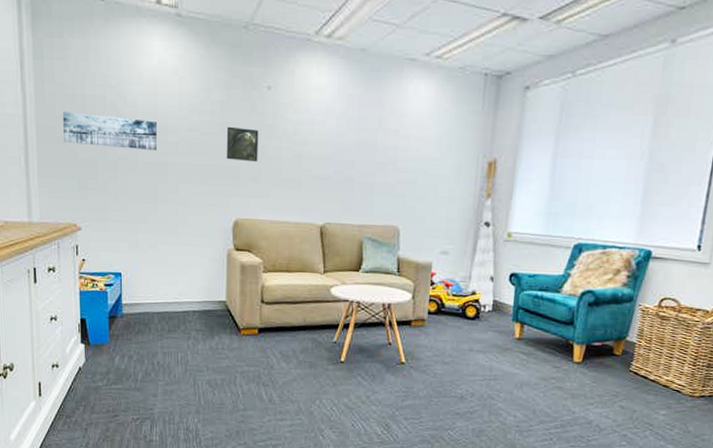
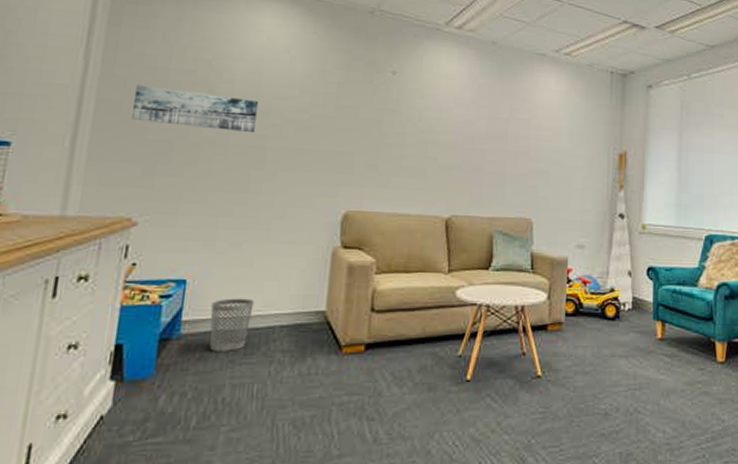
wastebasket: none [141,288,172,328] -> present [209,298,254,351]
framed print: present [226,126,259,163] -> none [339,109,380,149]

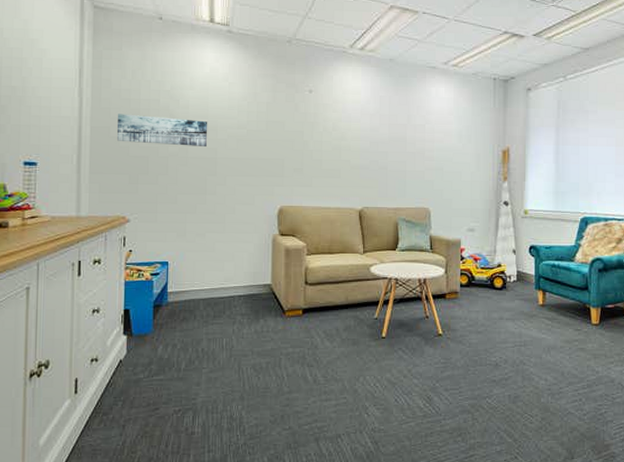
wastebasket: present [209,298,254,351] -> none [187,275,218,315]

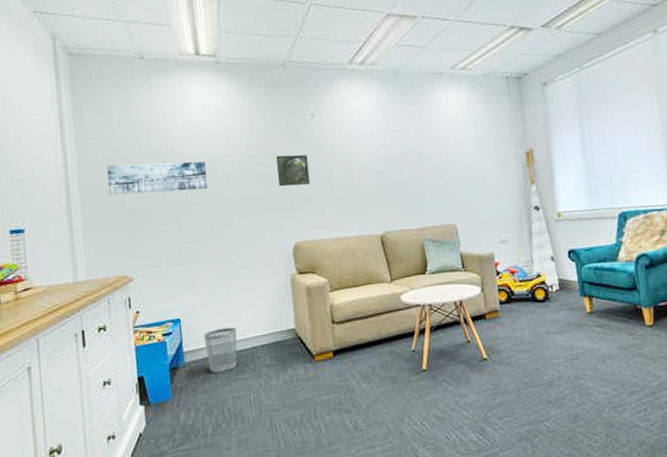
wastebasket: none [187,275,218,315] -> present [203,327,237,373]
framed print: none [271,124,302,155] -> present [276,154,310,187]

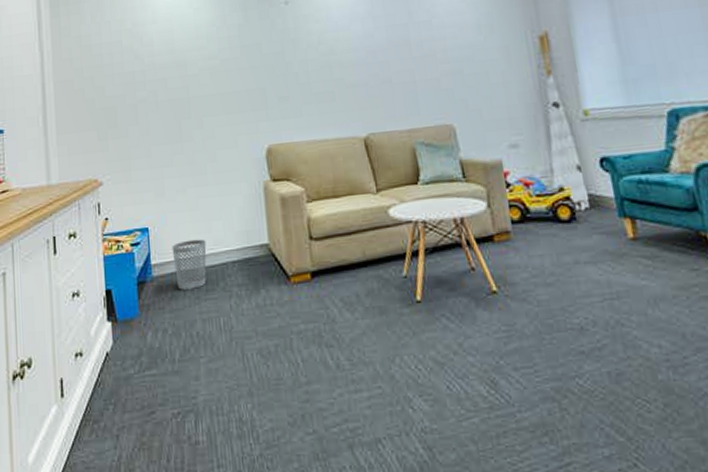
wall art: present [107,161,208,195] -> none [80,56,178,94]
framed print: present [276,154,310,187] -> none [248,46,285,83]

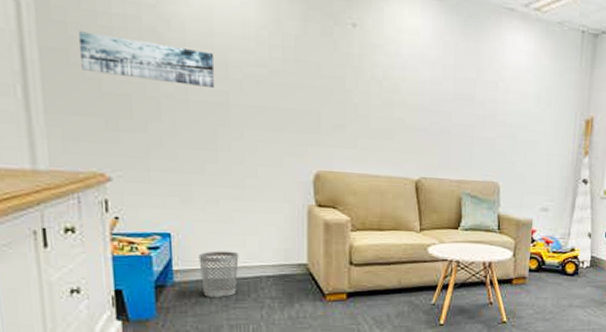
wall art: none [80,56,178,94] -> present [79,31,215,89]

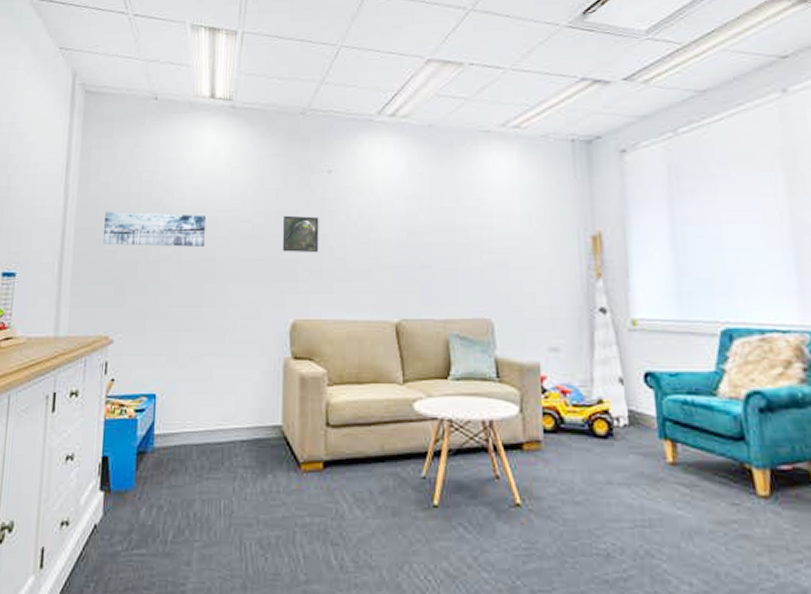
wastebasket: present [198,251,239,297] -> none [178,412,215,466]
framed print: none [303,65,343,108] -> present [282,215,319,253]

